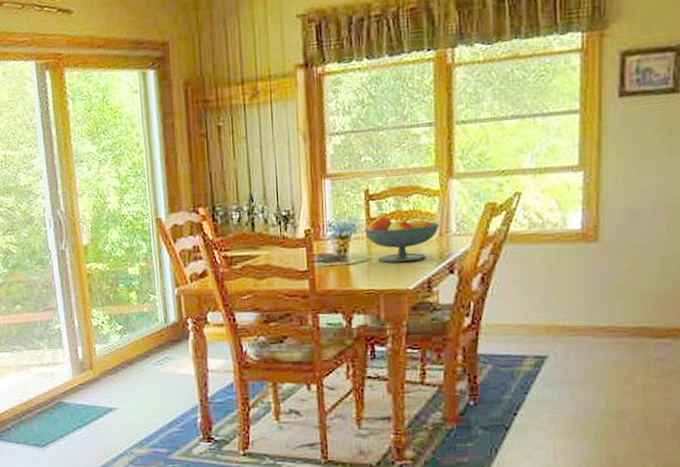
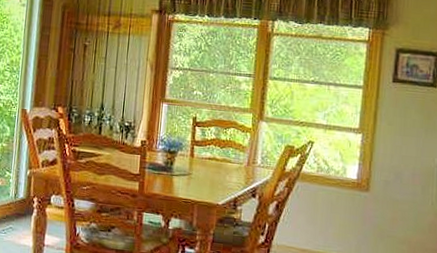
fruit bowl: present [364,215,440,263] -> none [189,140,249,182]

